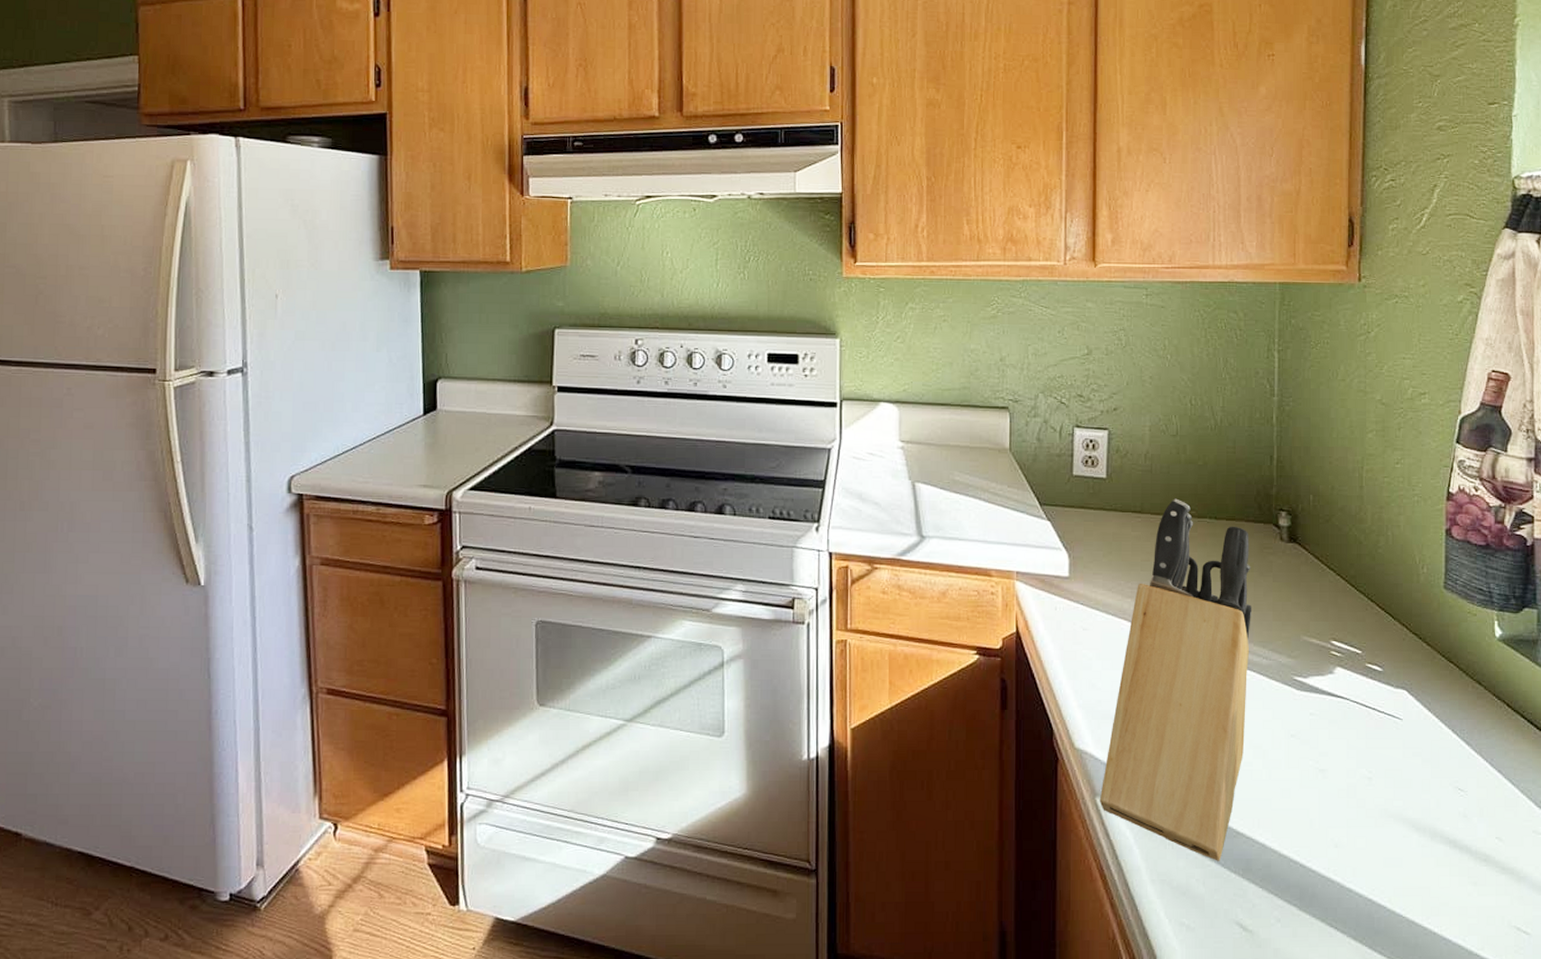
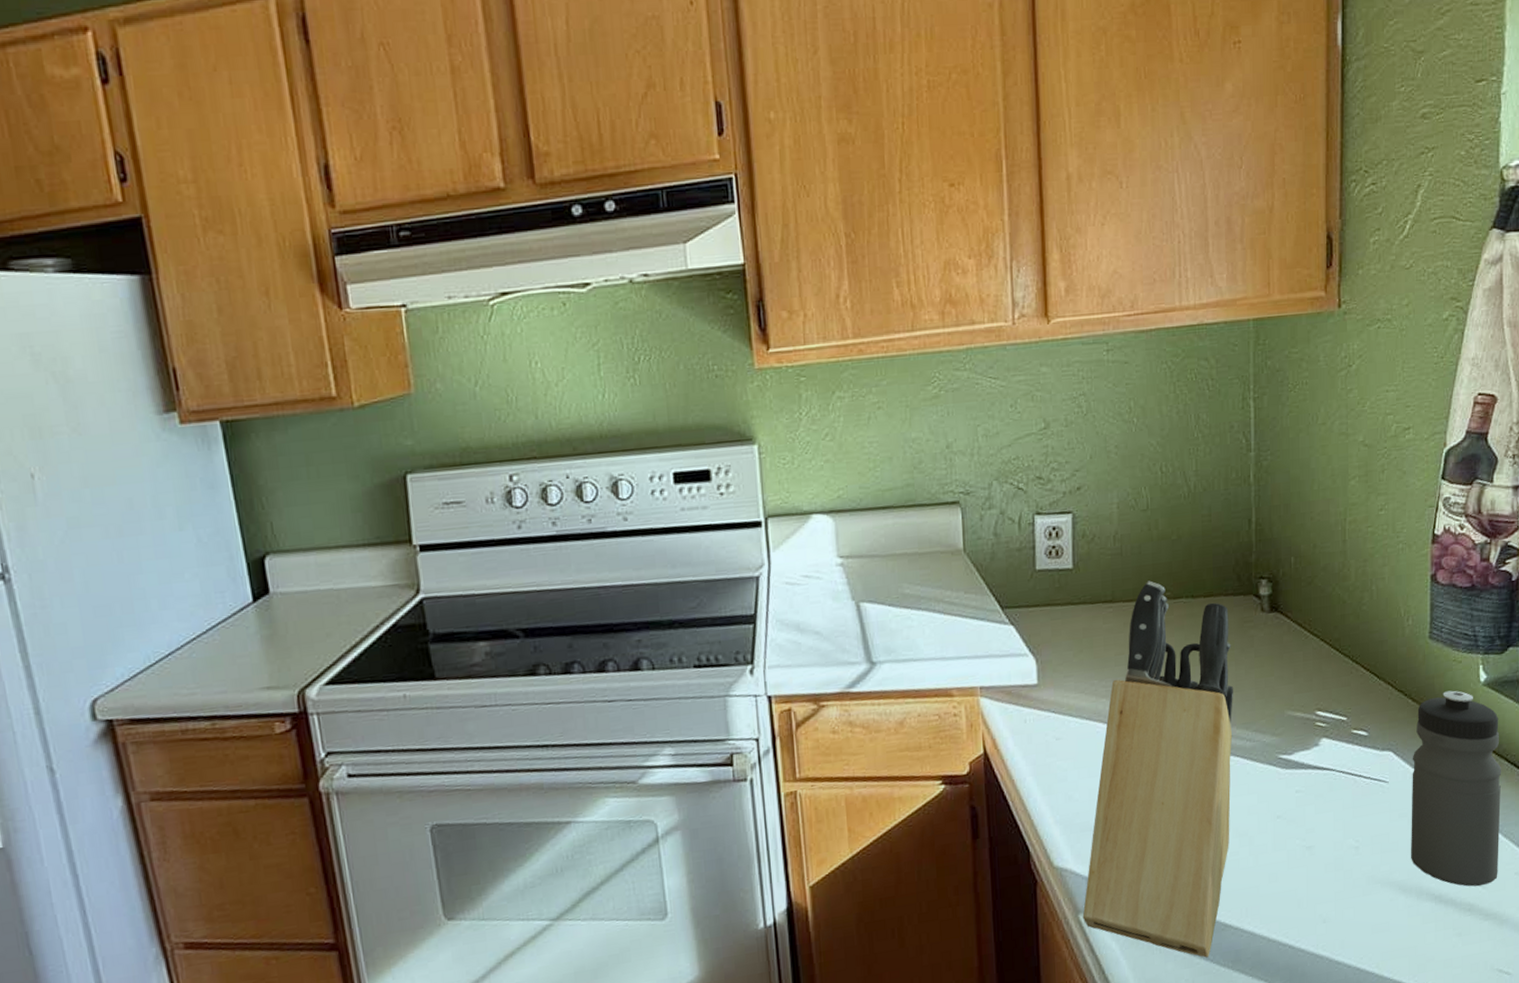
water bottle: none [1425,641,1518,837] -> present [1411,690,1502,887]

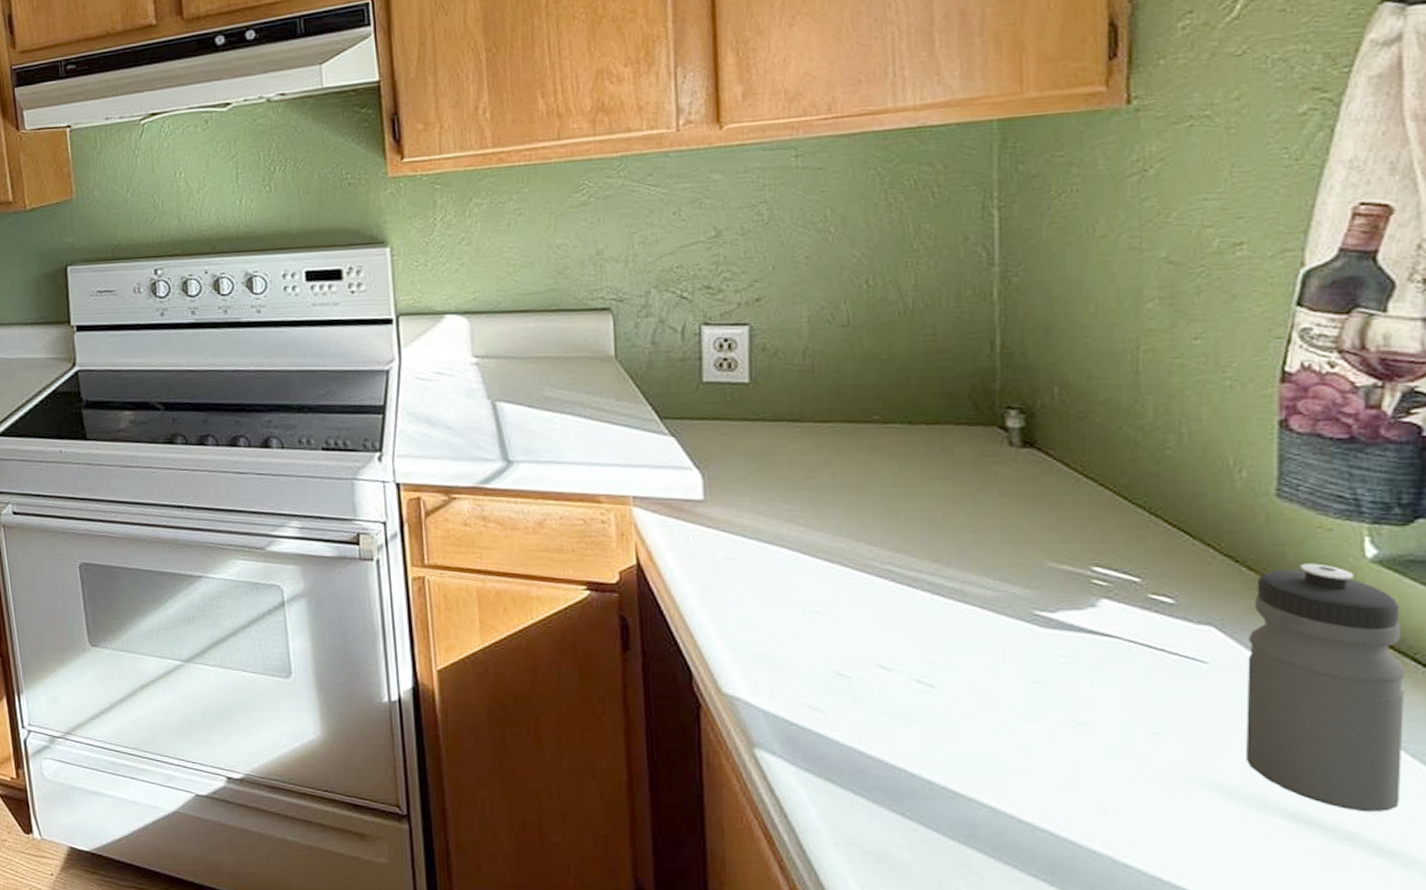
knife block: present [1082,580,1234,958] -> none [758,401,969,825]

